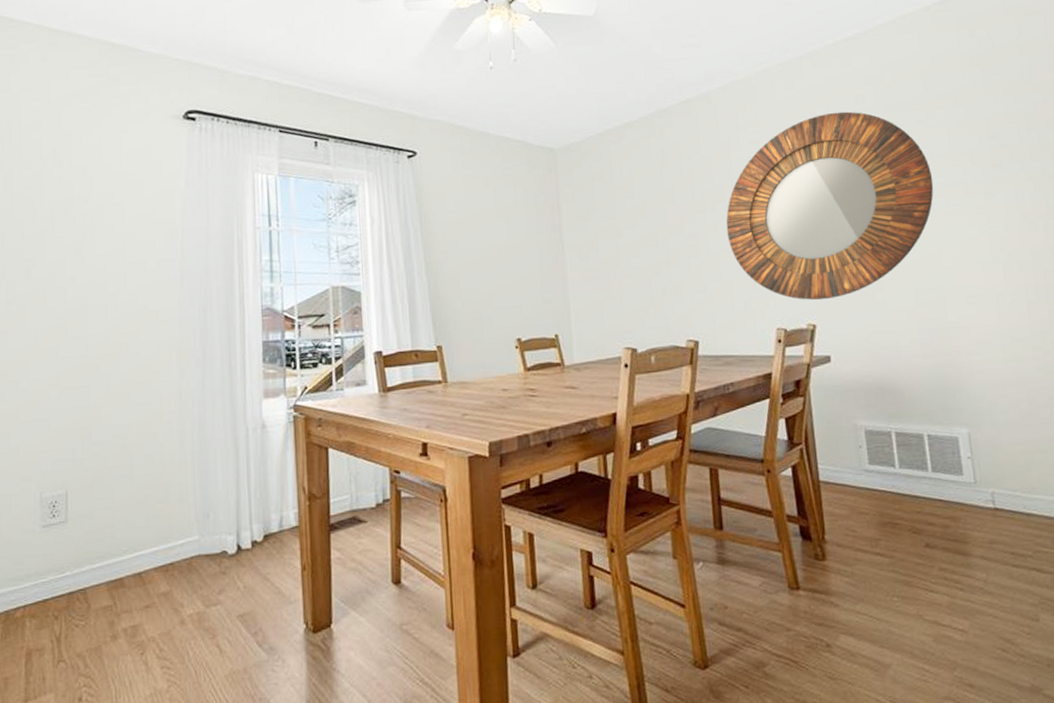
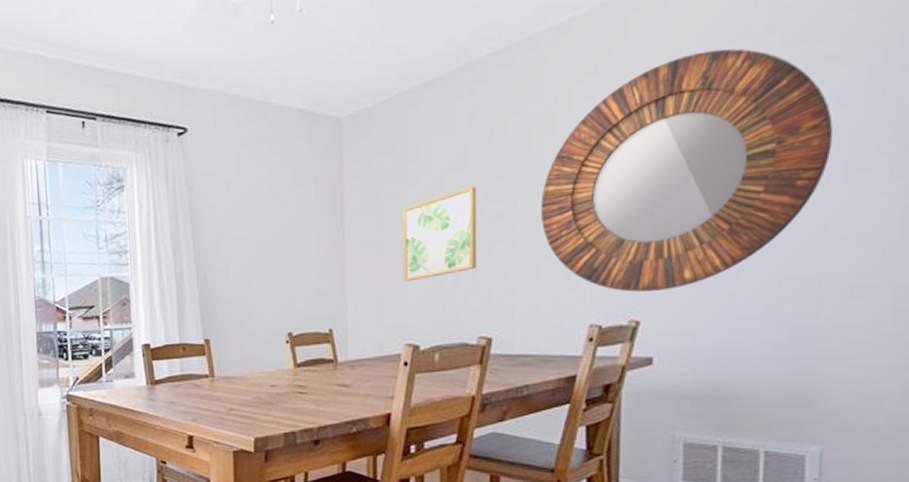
wall art: none [613,210,680,291] -> present [403,187,477,282]

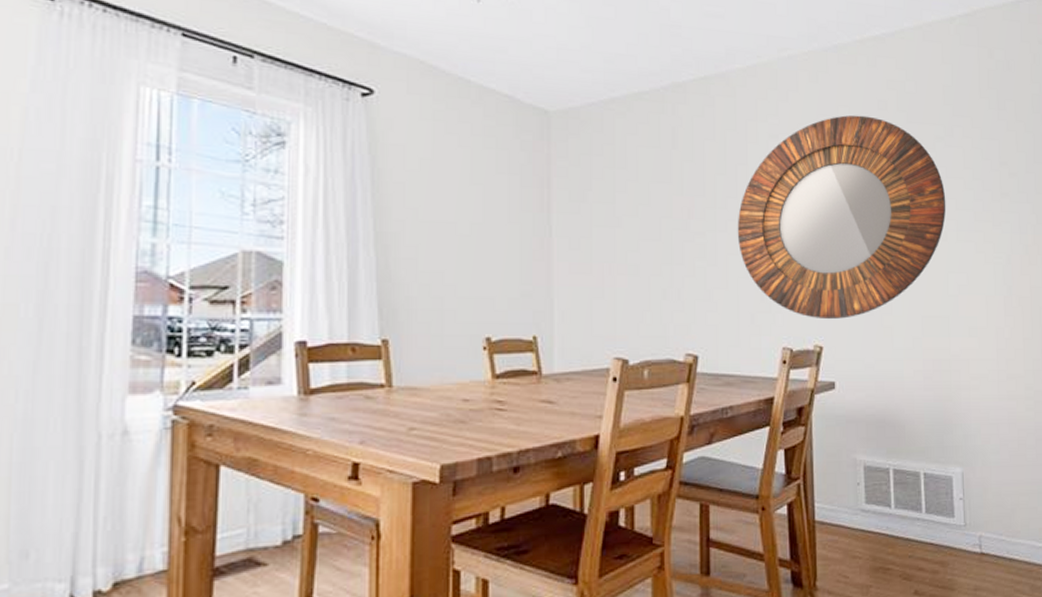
wall art: present [403,187,477,282] -> none [611,201,683,291]

